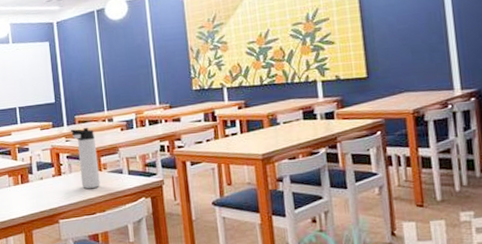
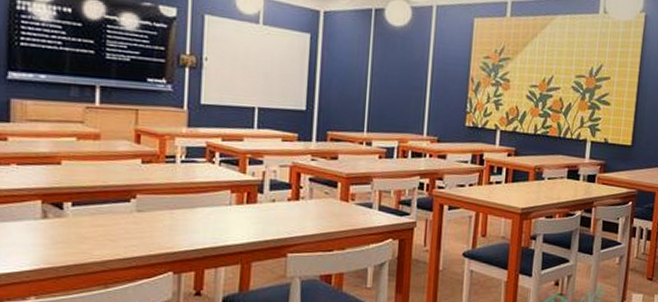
thermos bottle: present [70,127,100,189] -> none [318,147,347,221]

